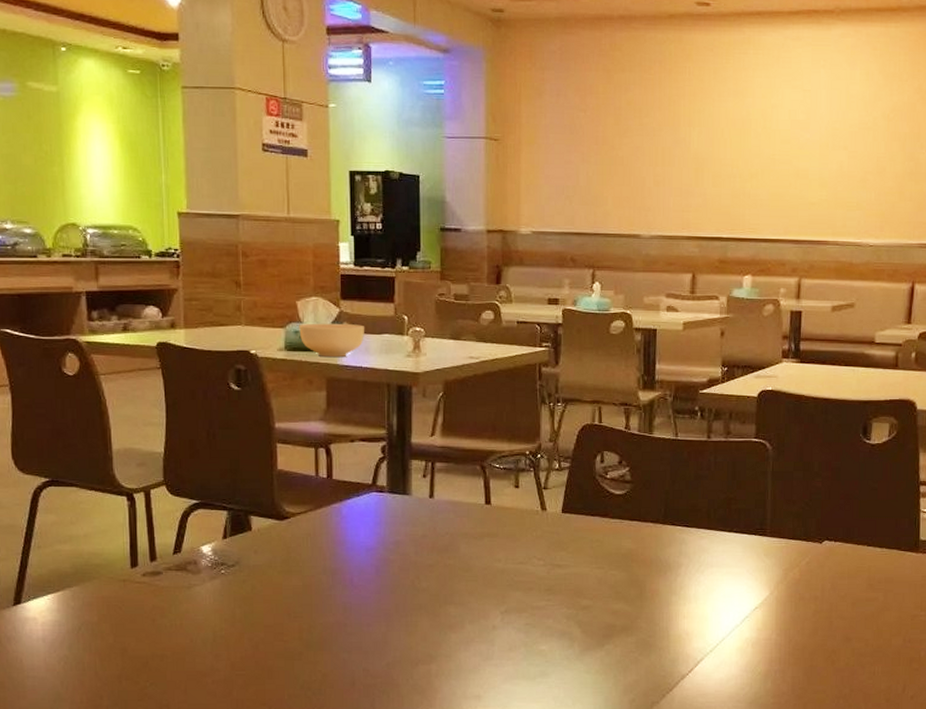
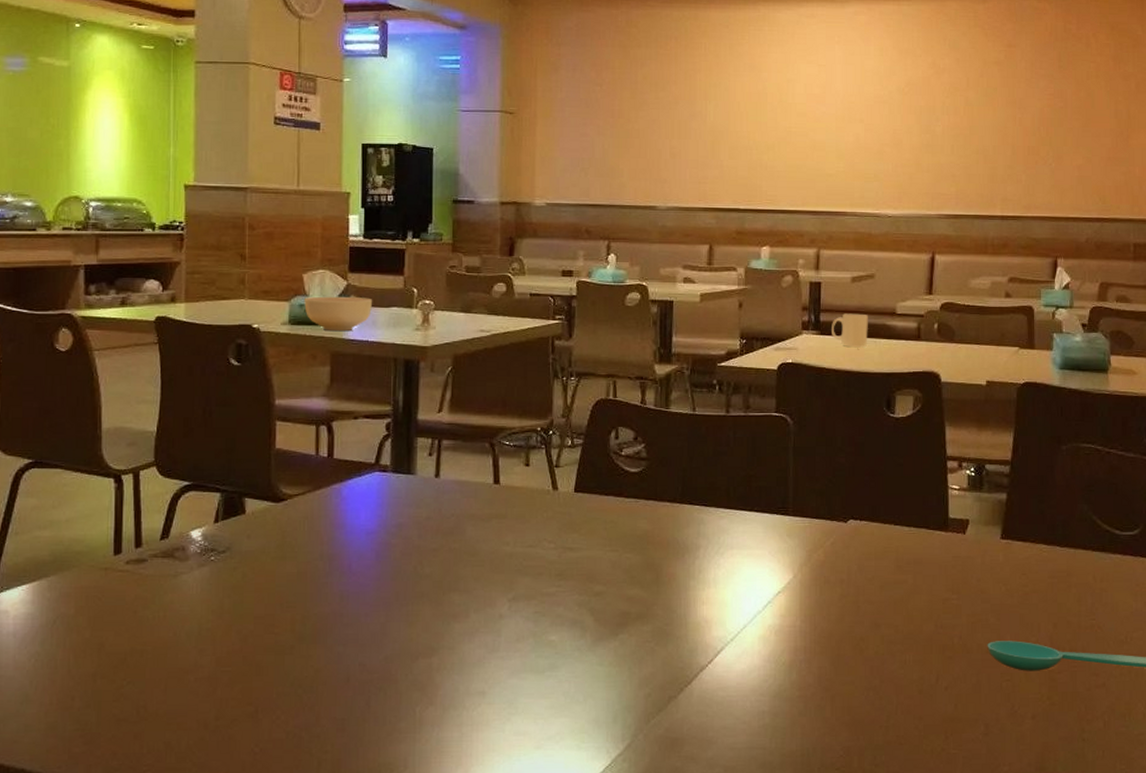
cup: none [811,342,847,376] -> present [832,313,868,348]

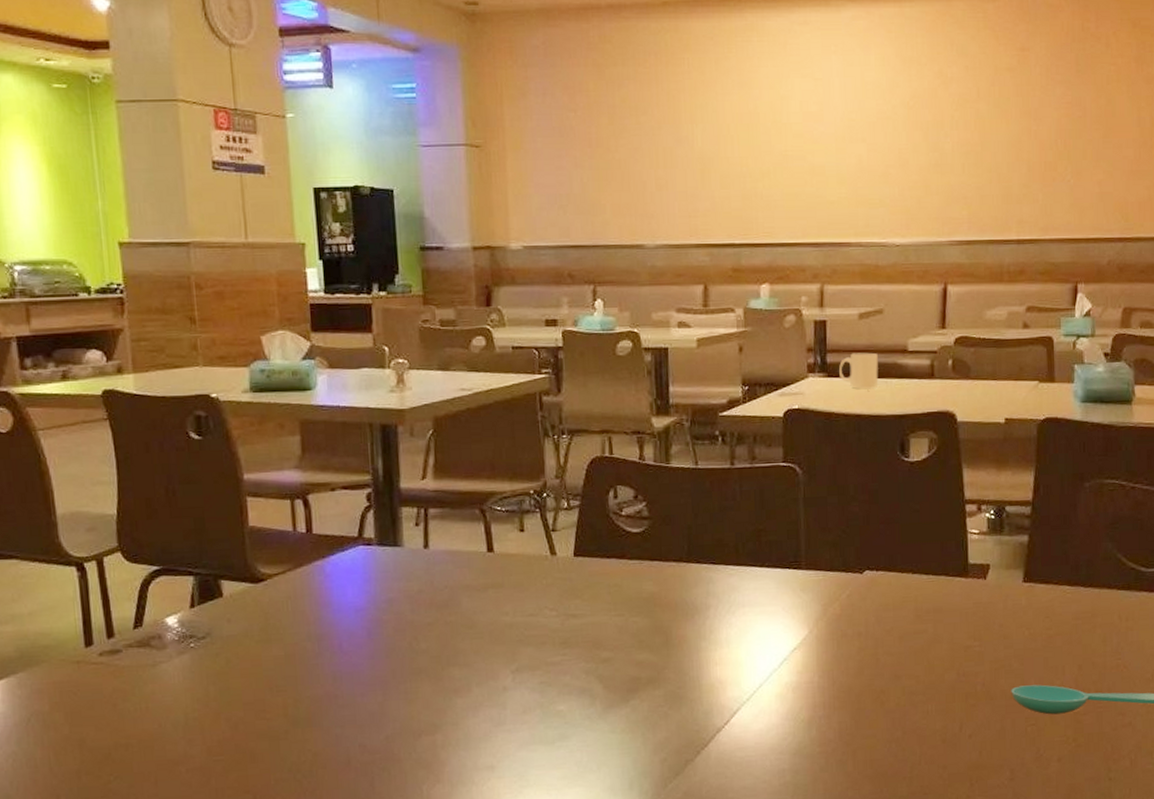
bowl: present [304,296,373,332] -> none [265,358,341,398]

